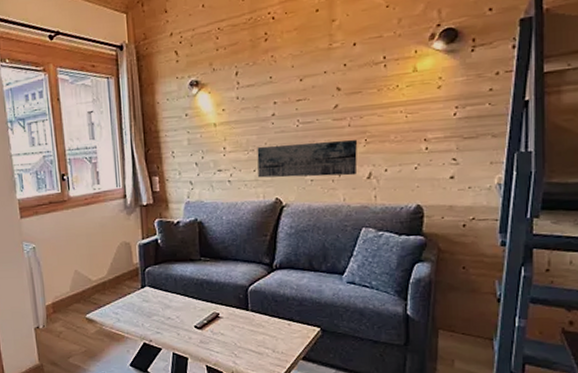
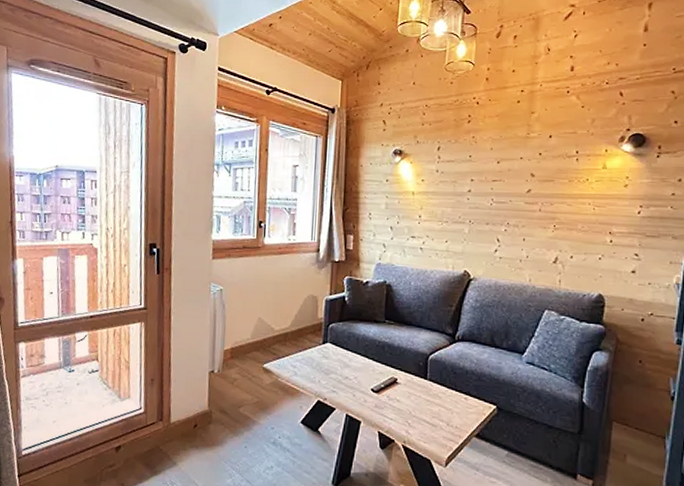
wall art: present [257,140,358,178] -> none [449,219,547,258]

